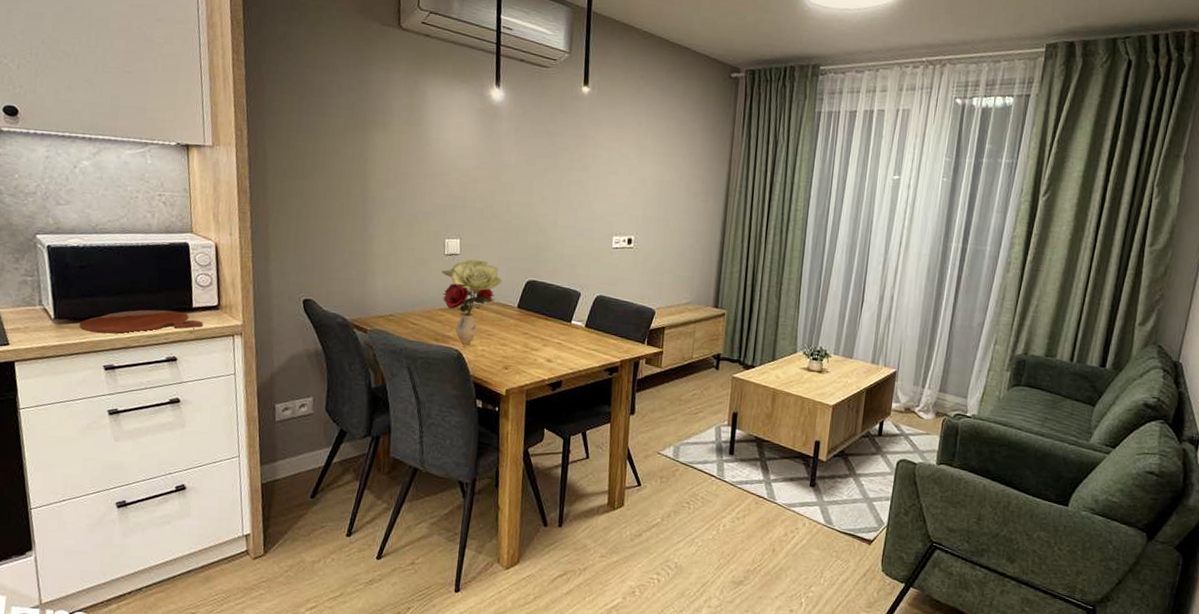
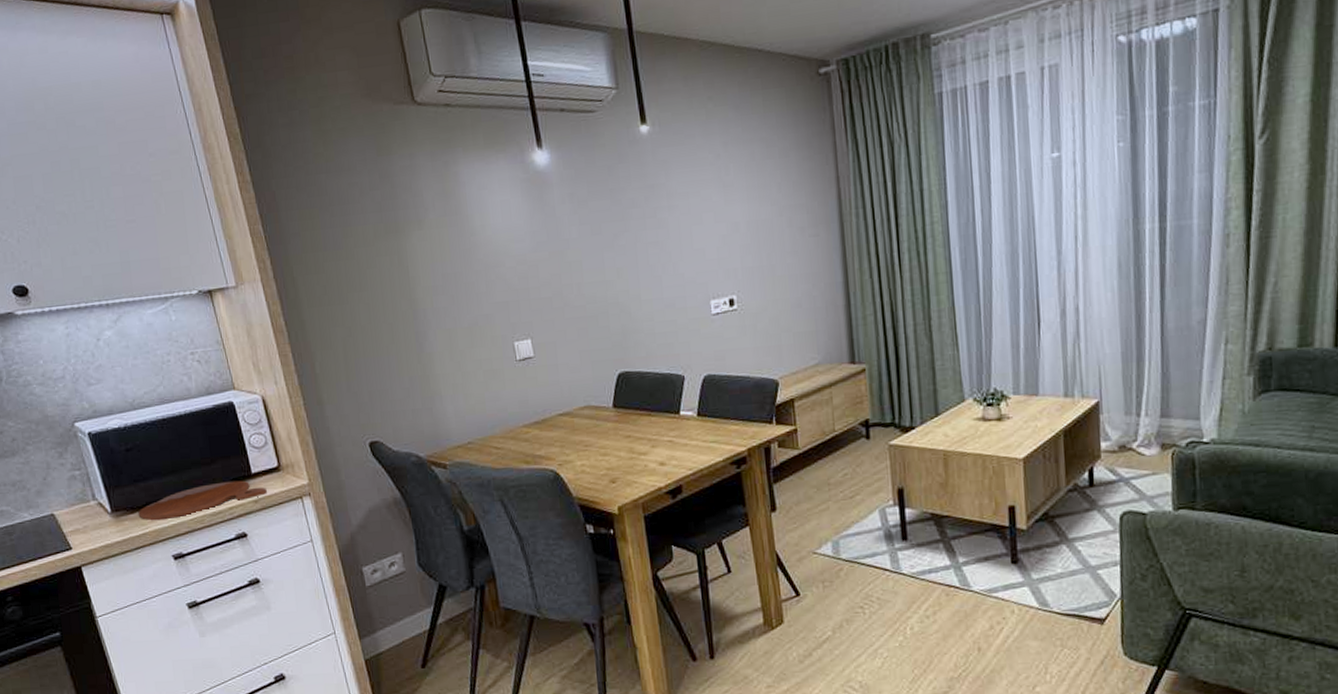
flower bouquet: present [442,259,503,346] -> none [517,359,590,464]

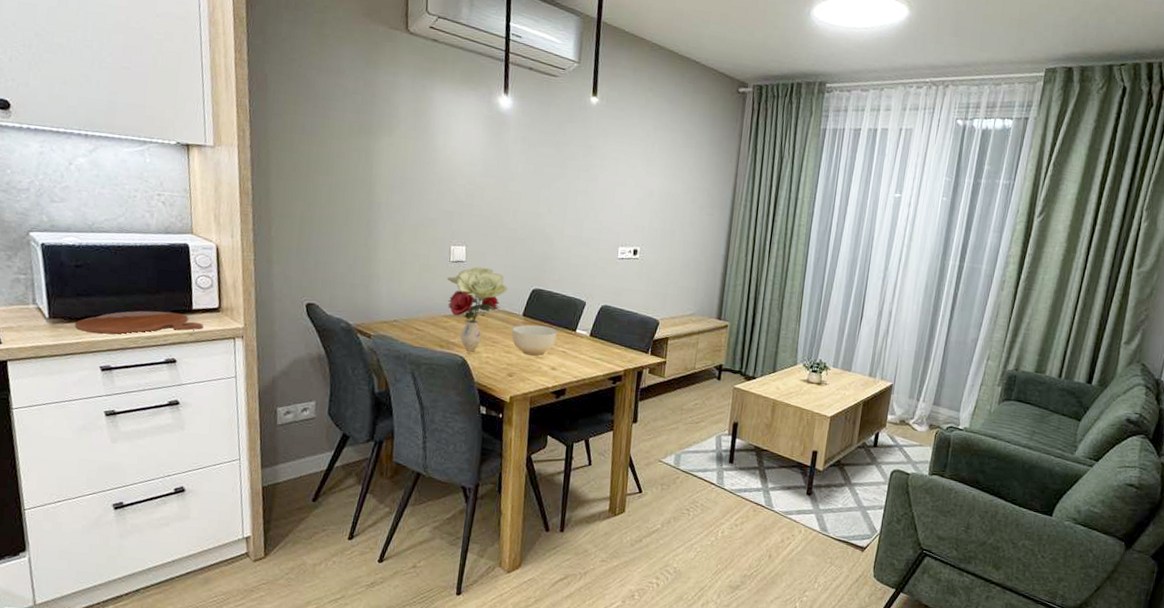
flower bouquet: none [517,359,590,464] -> present [447,266,508,353]
bowl: none [603,414,659,453] -> present [511,324,558,356]

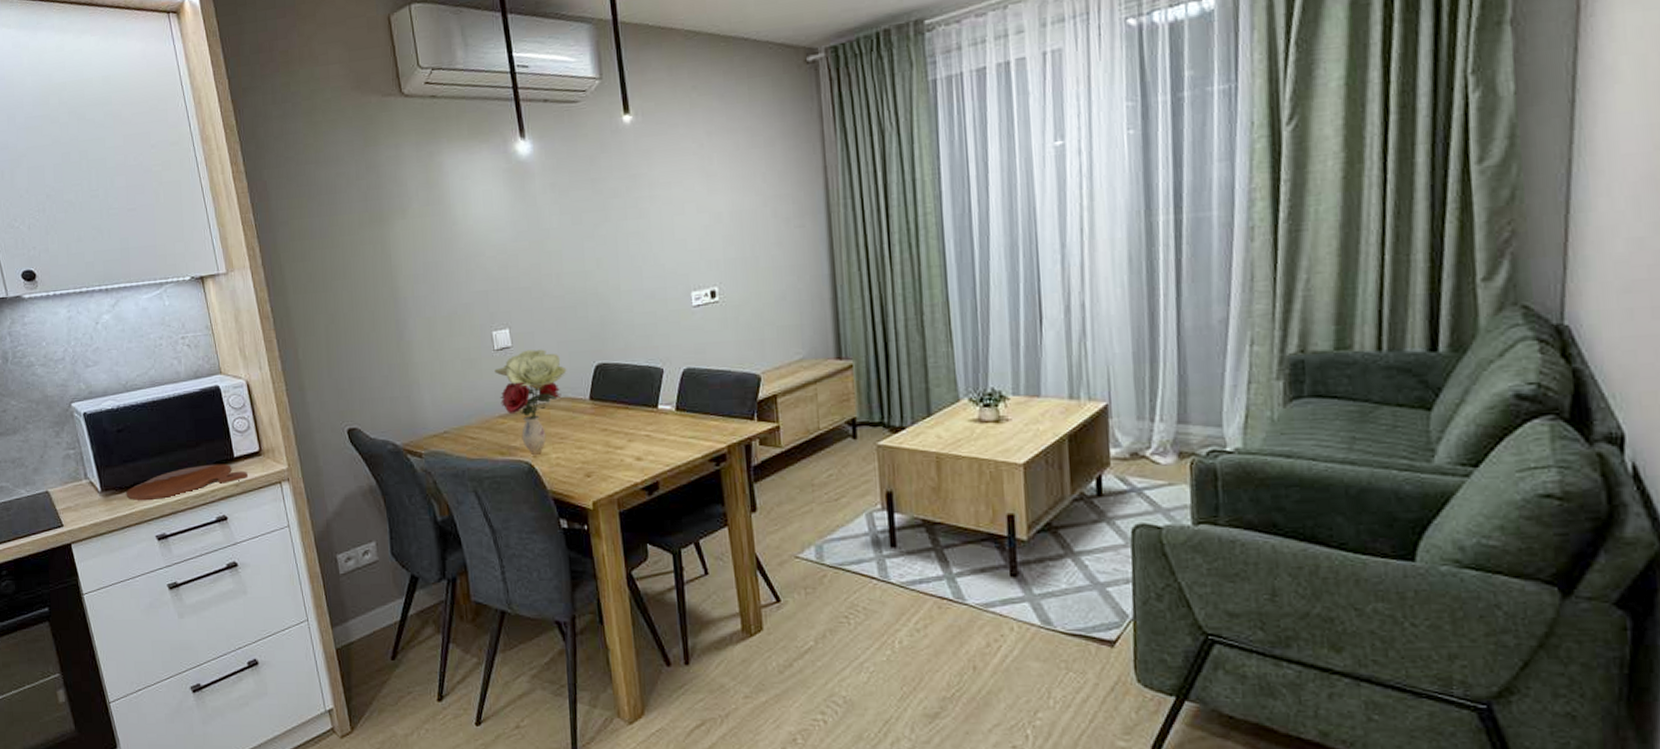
bowl: present [511,324,558,356] -> none [580,407,636,447]

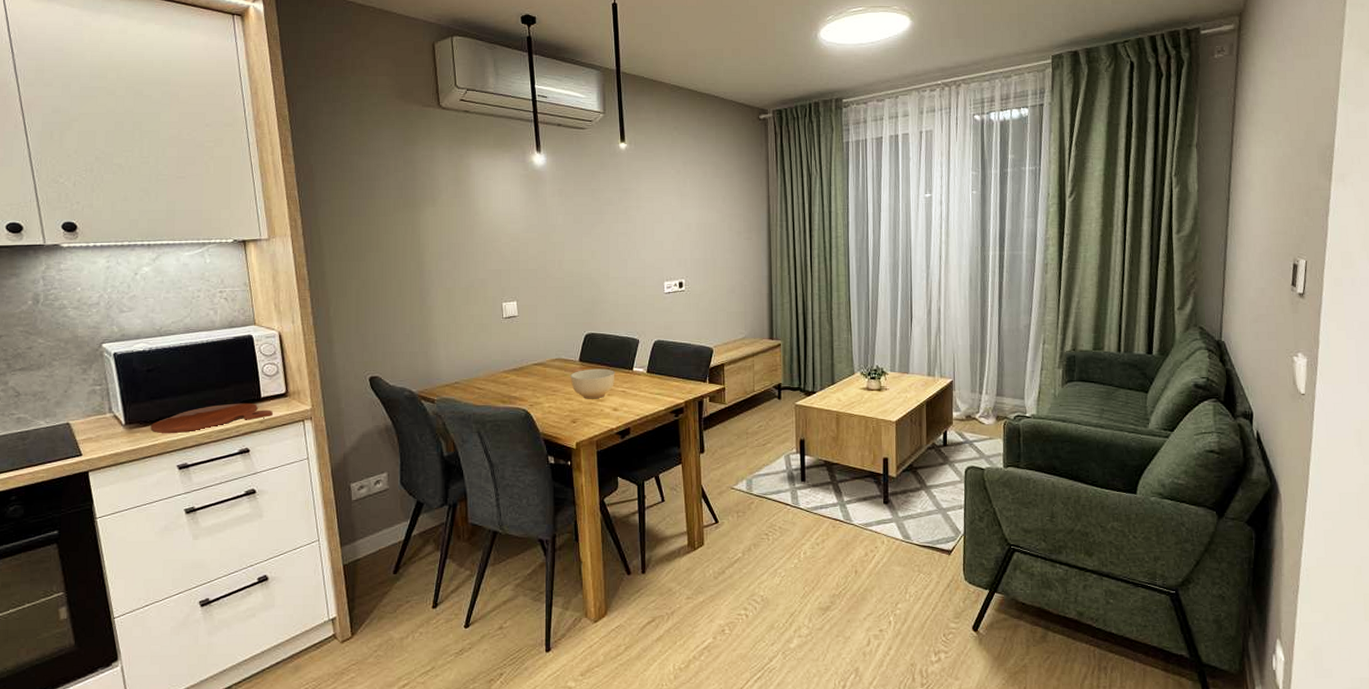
flower bouquet: present [494,349,567,456] -> none [502,319,562,405]
bowl: none [580,407,636,447] -> present [570,368,615,399]

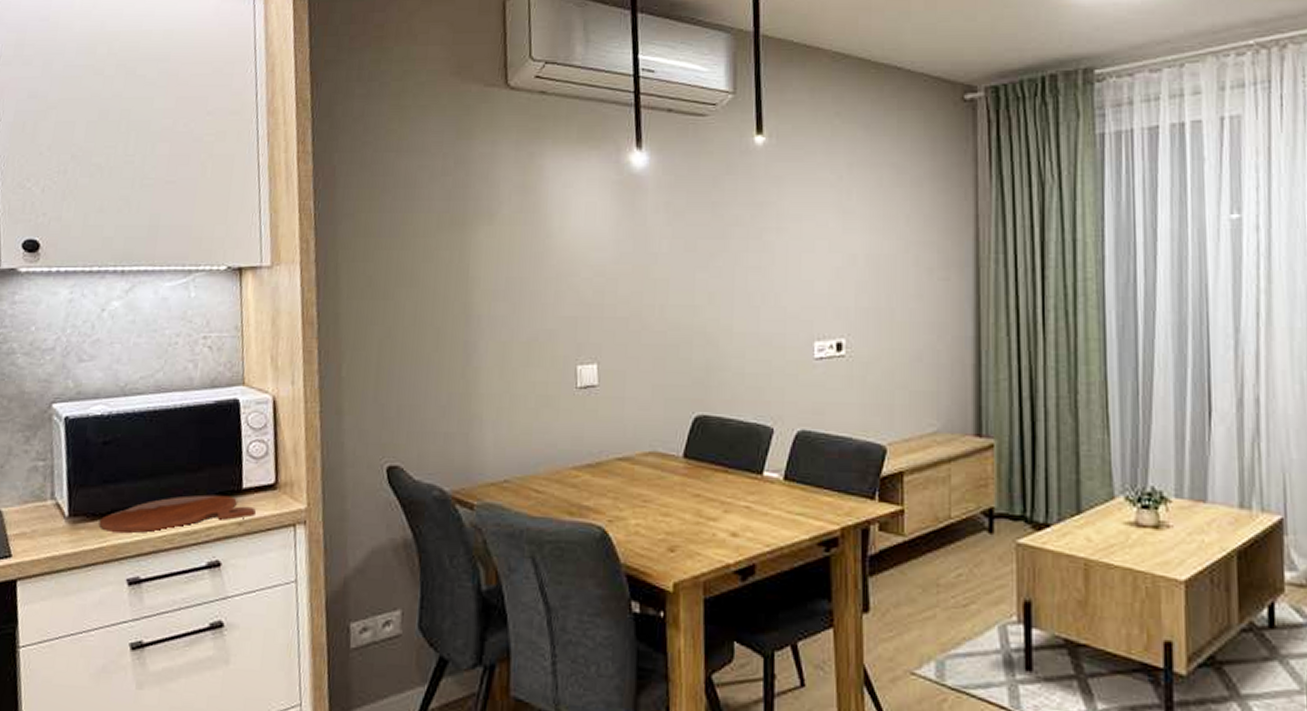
bowl: present [570,368,615,399] -> none [669,469,736,517]

